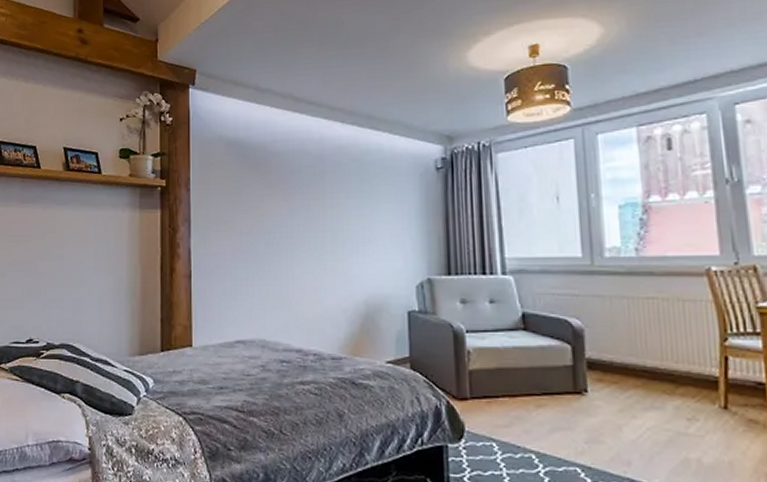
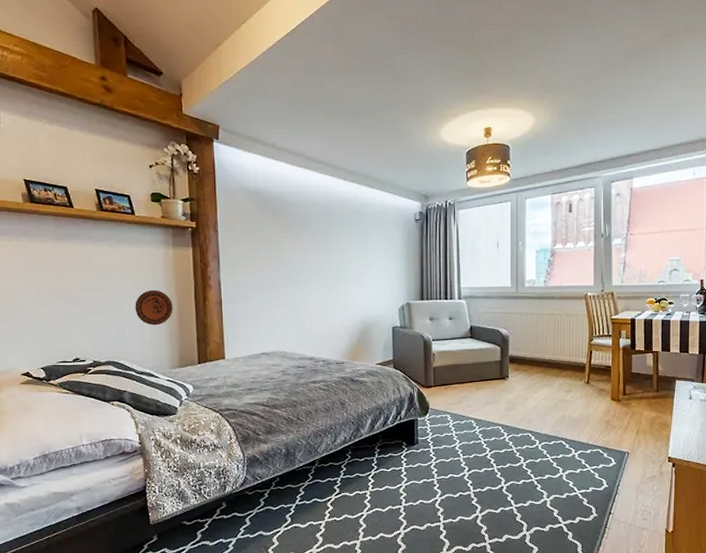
decorative plate: none [95,259,136,303] -> present [135,290,173,326]

